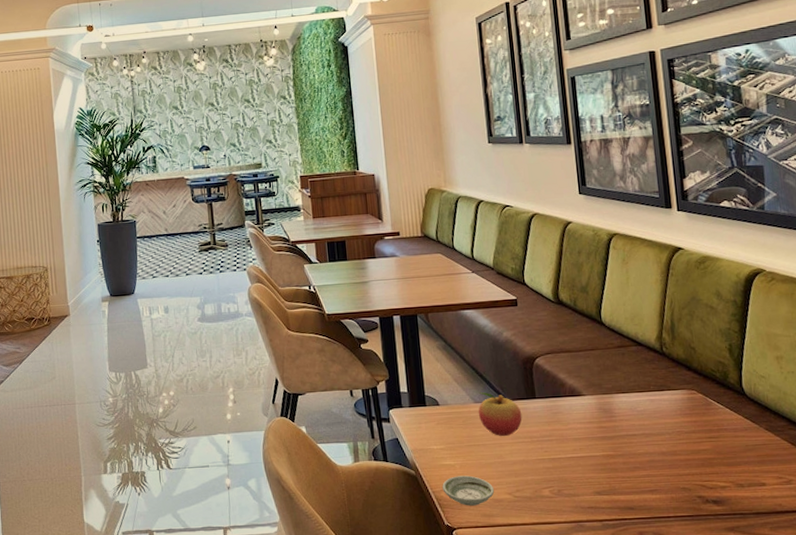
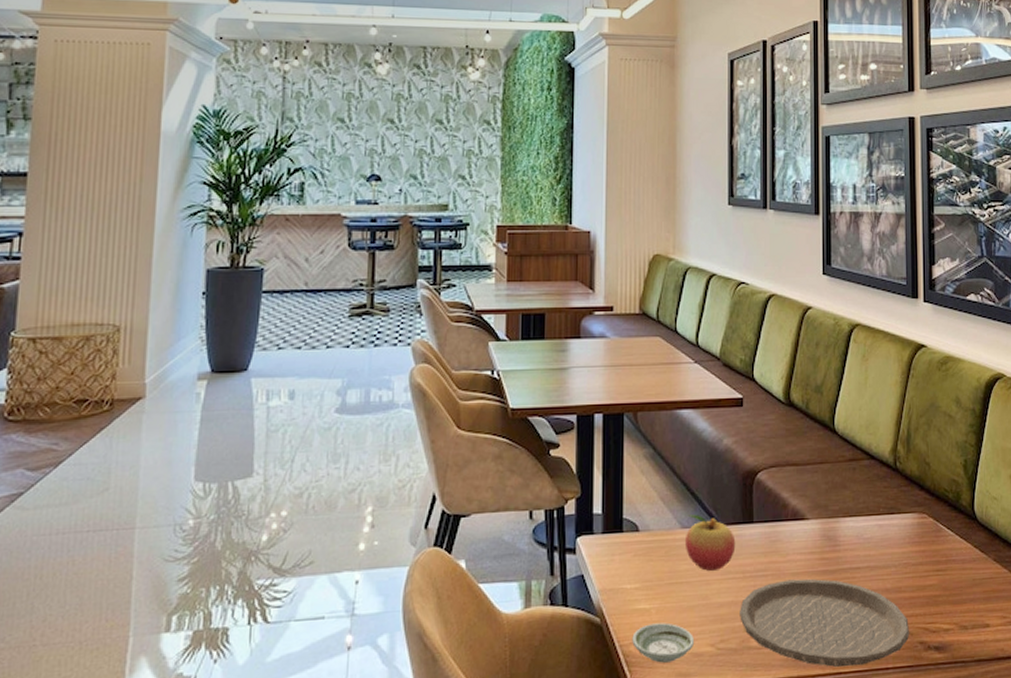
plate: none [530,443,688,515] -> present [740,578,910,668]

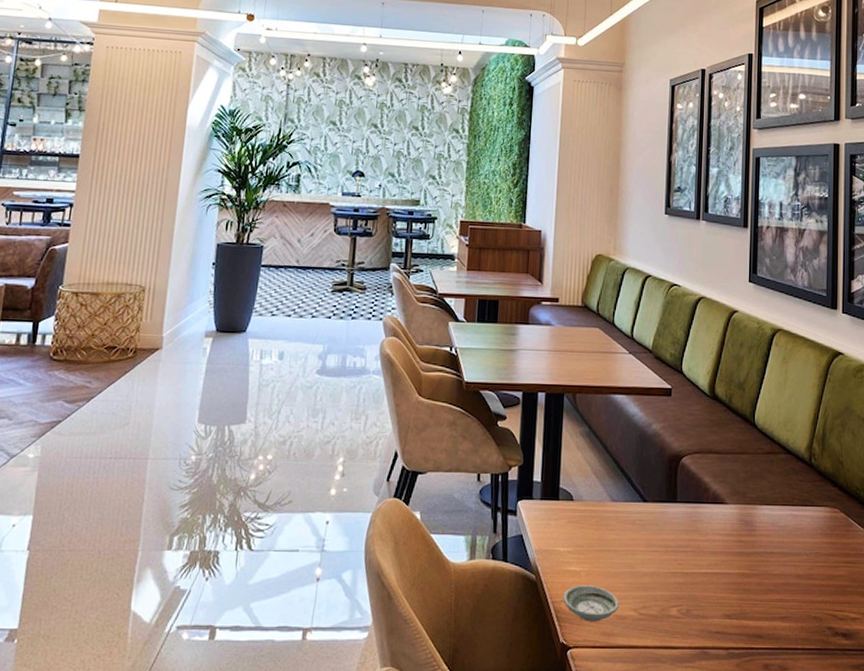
fruit: present [684,514,736,571] -> none [613,490,660,542]
plate: present [740,578,910,668] -> none [661,557,819,644]

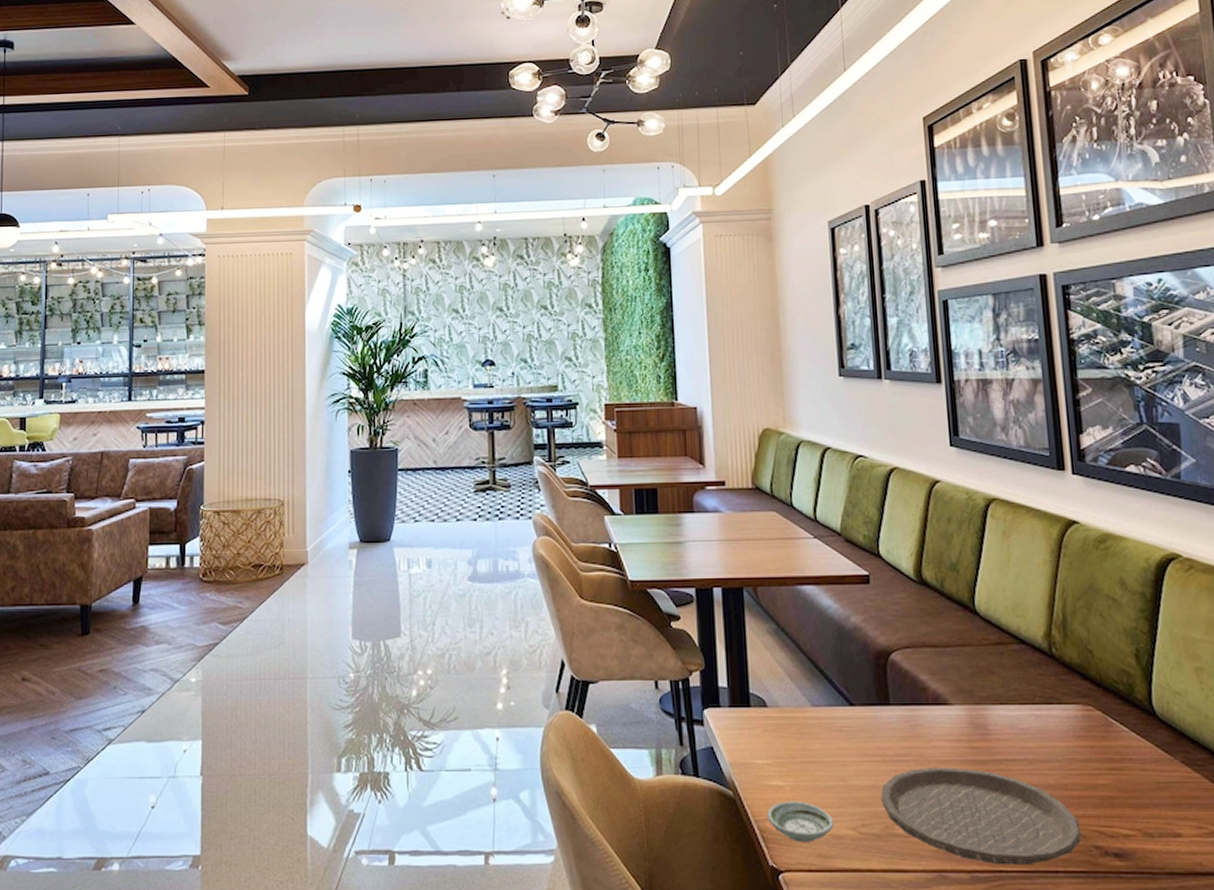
plate: none [661,557,819,644] -> present [881,767,1082,866]

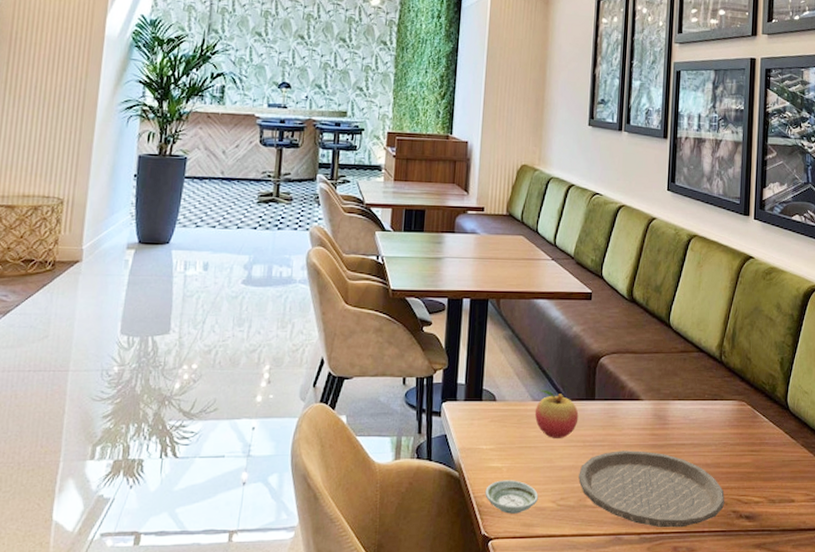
fruit: none [816,693,872,752] -> present [534,390,579,438]

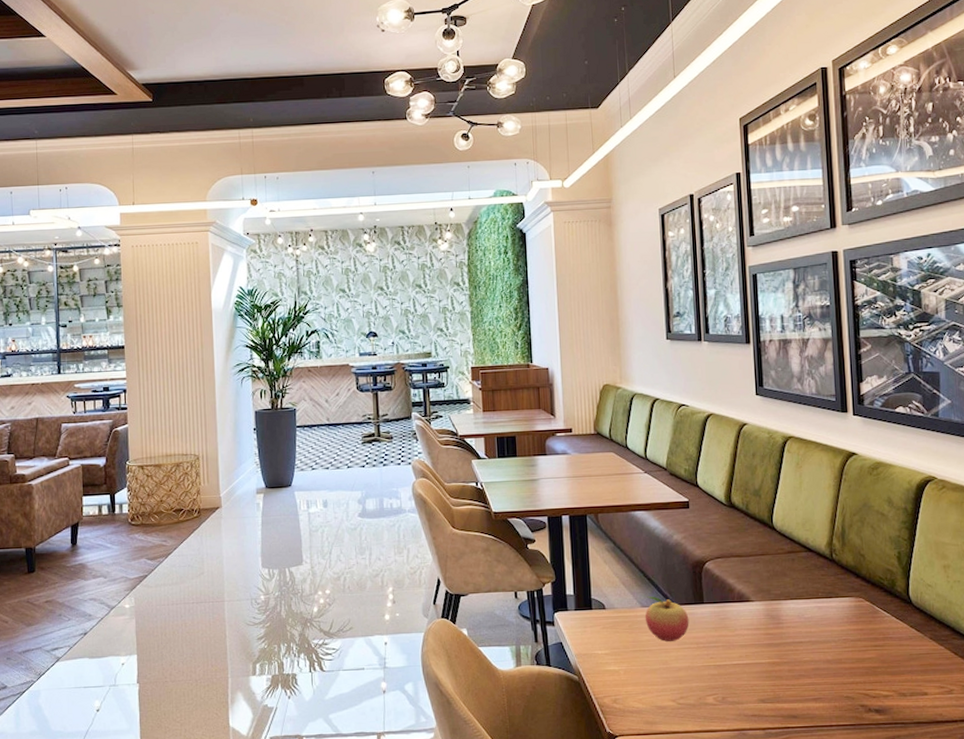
saucer: present [485,480,539,514] -> none [605,681,659,713]
plate: present [578,450,725,528] -> none [696,650,852,723]

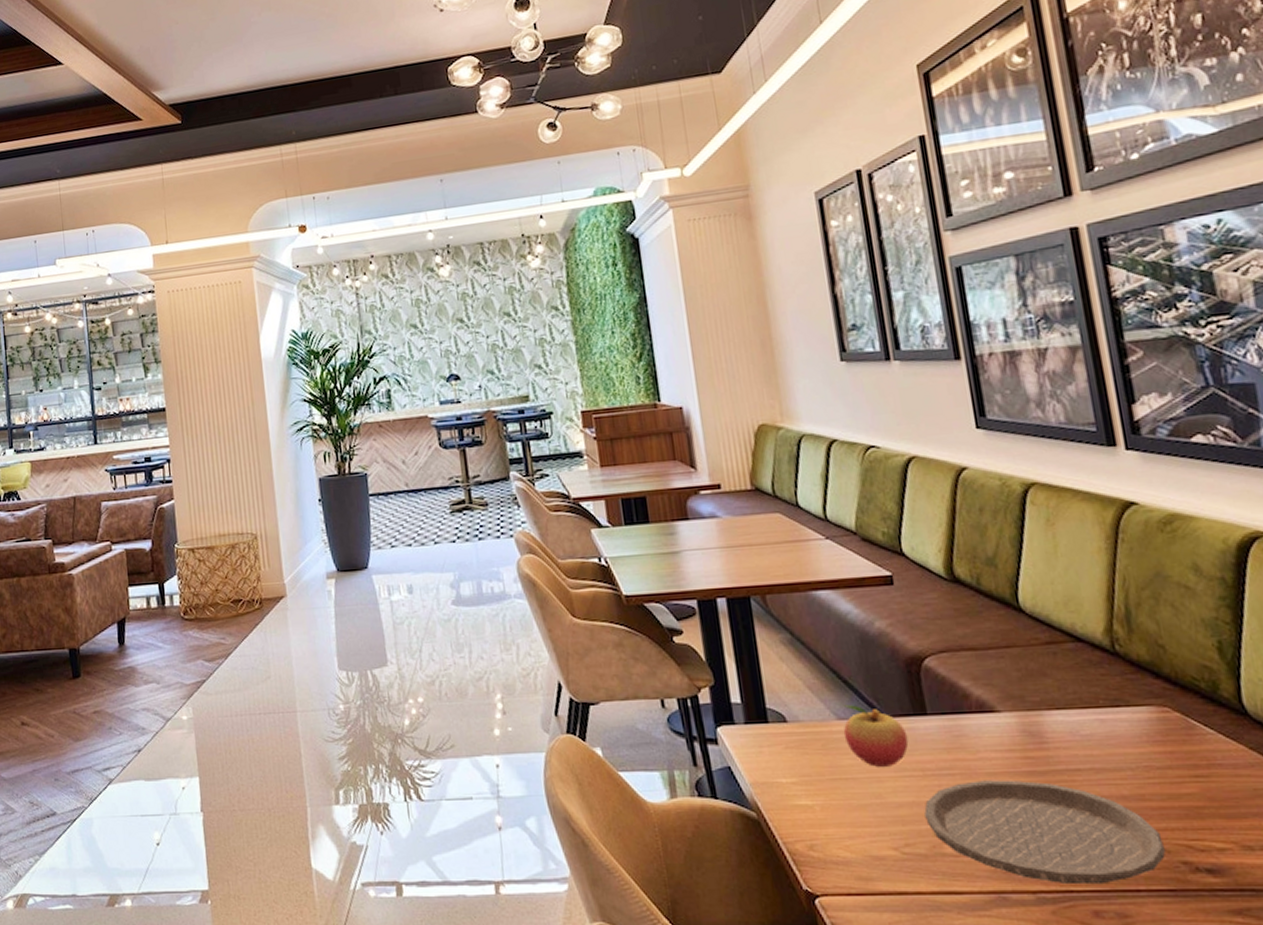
plate: none [696,650,852,723] -> present [924,780,1166,885]

